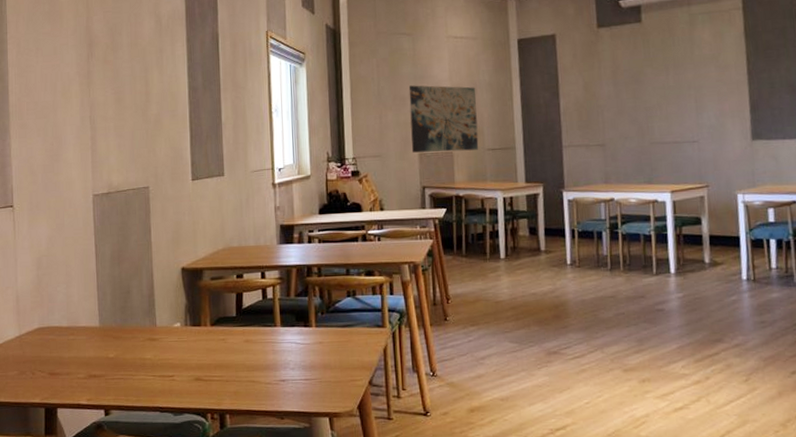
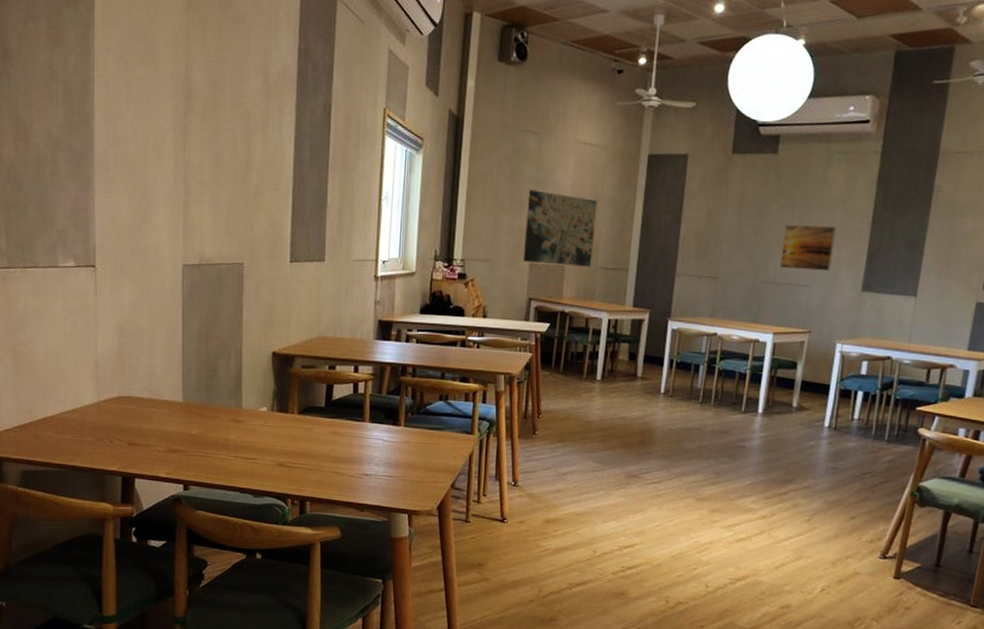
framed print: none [662,81,716,128] -> present [779,224,837,272]

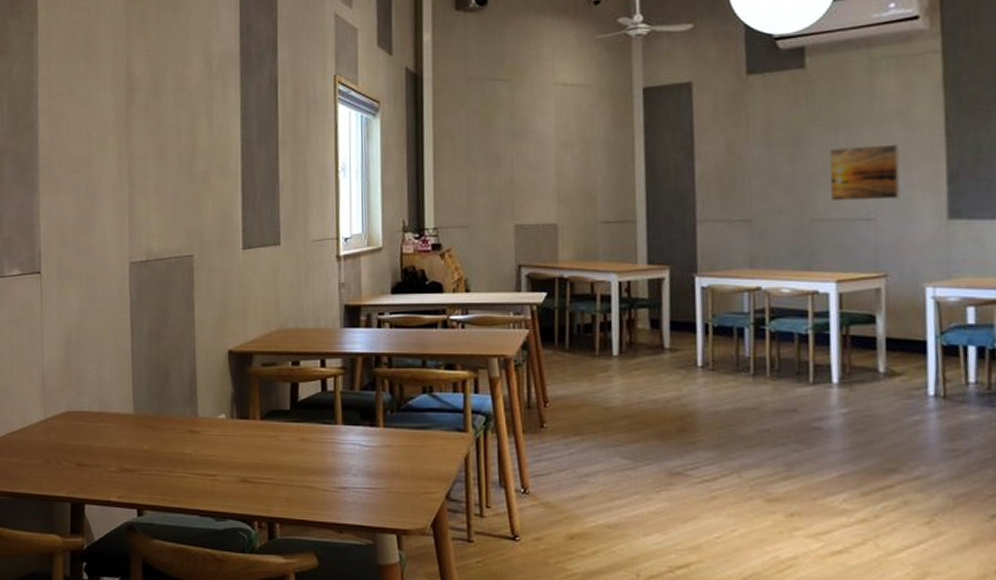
wall art: present [524,189,598,267] -> none [504,142,590,224]

